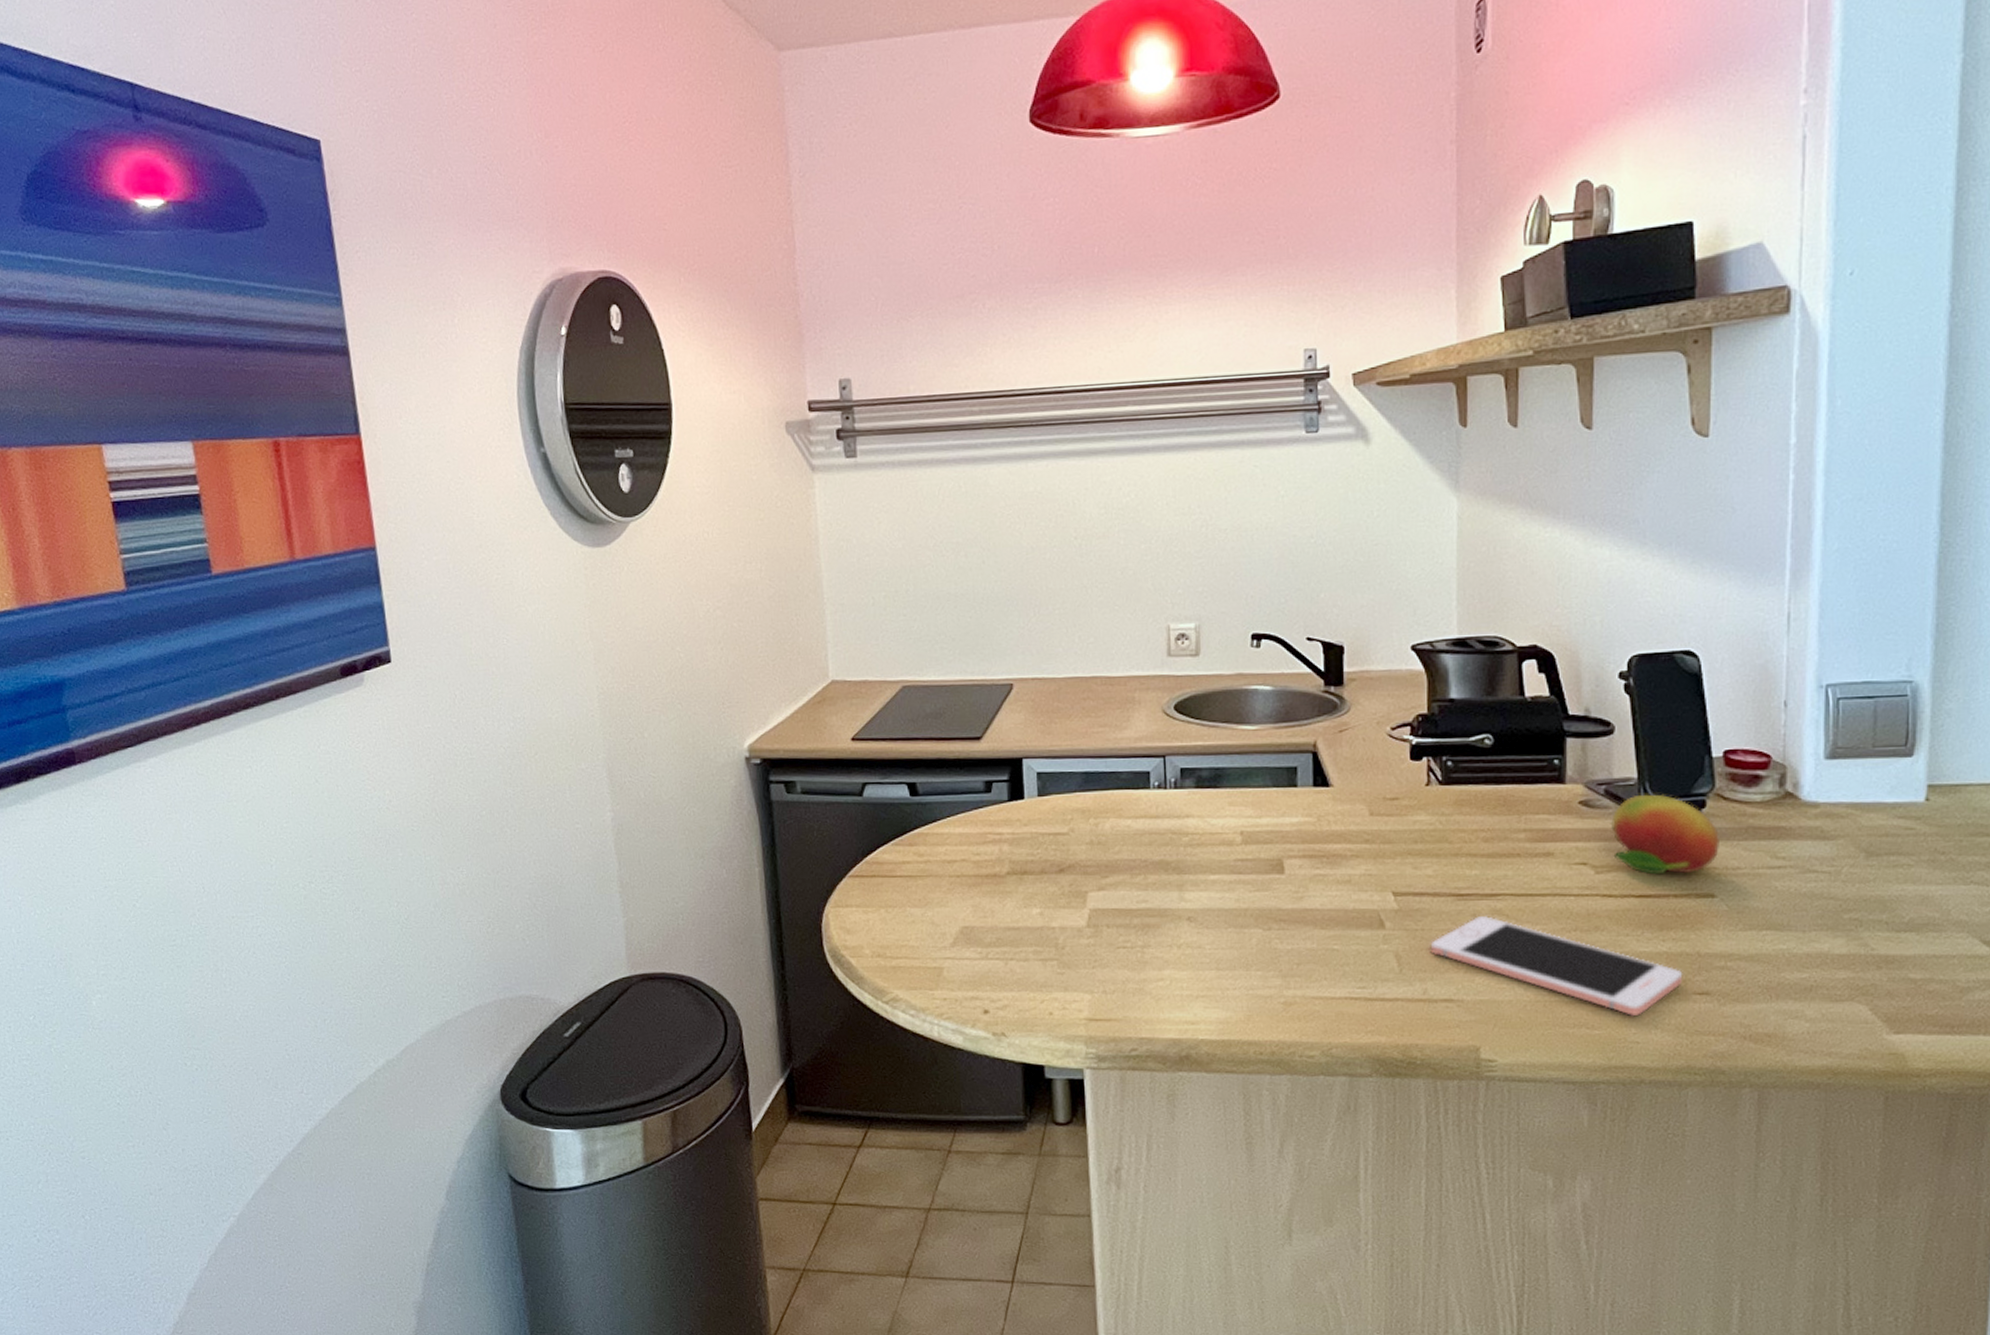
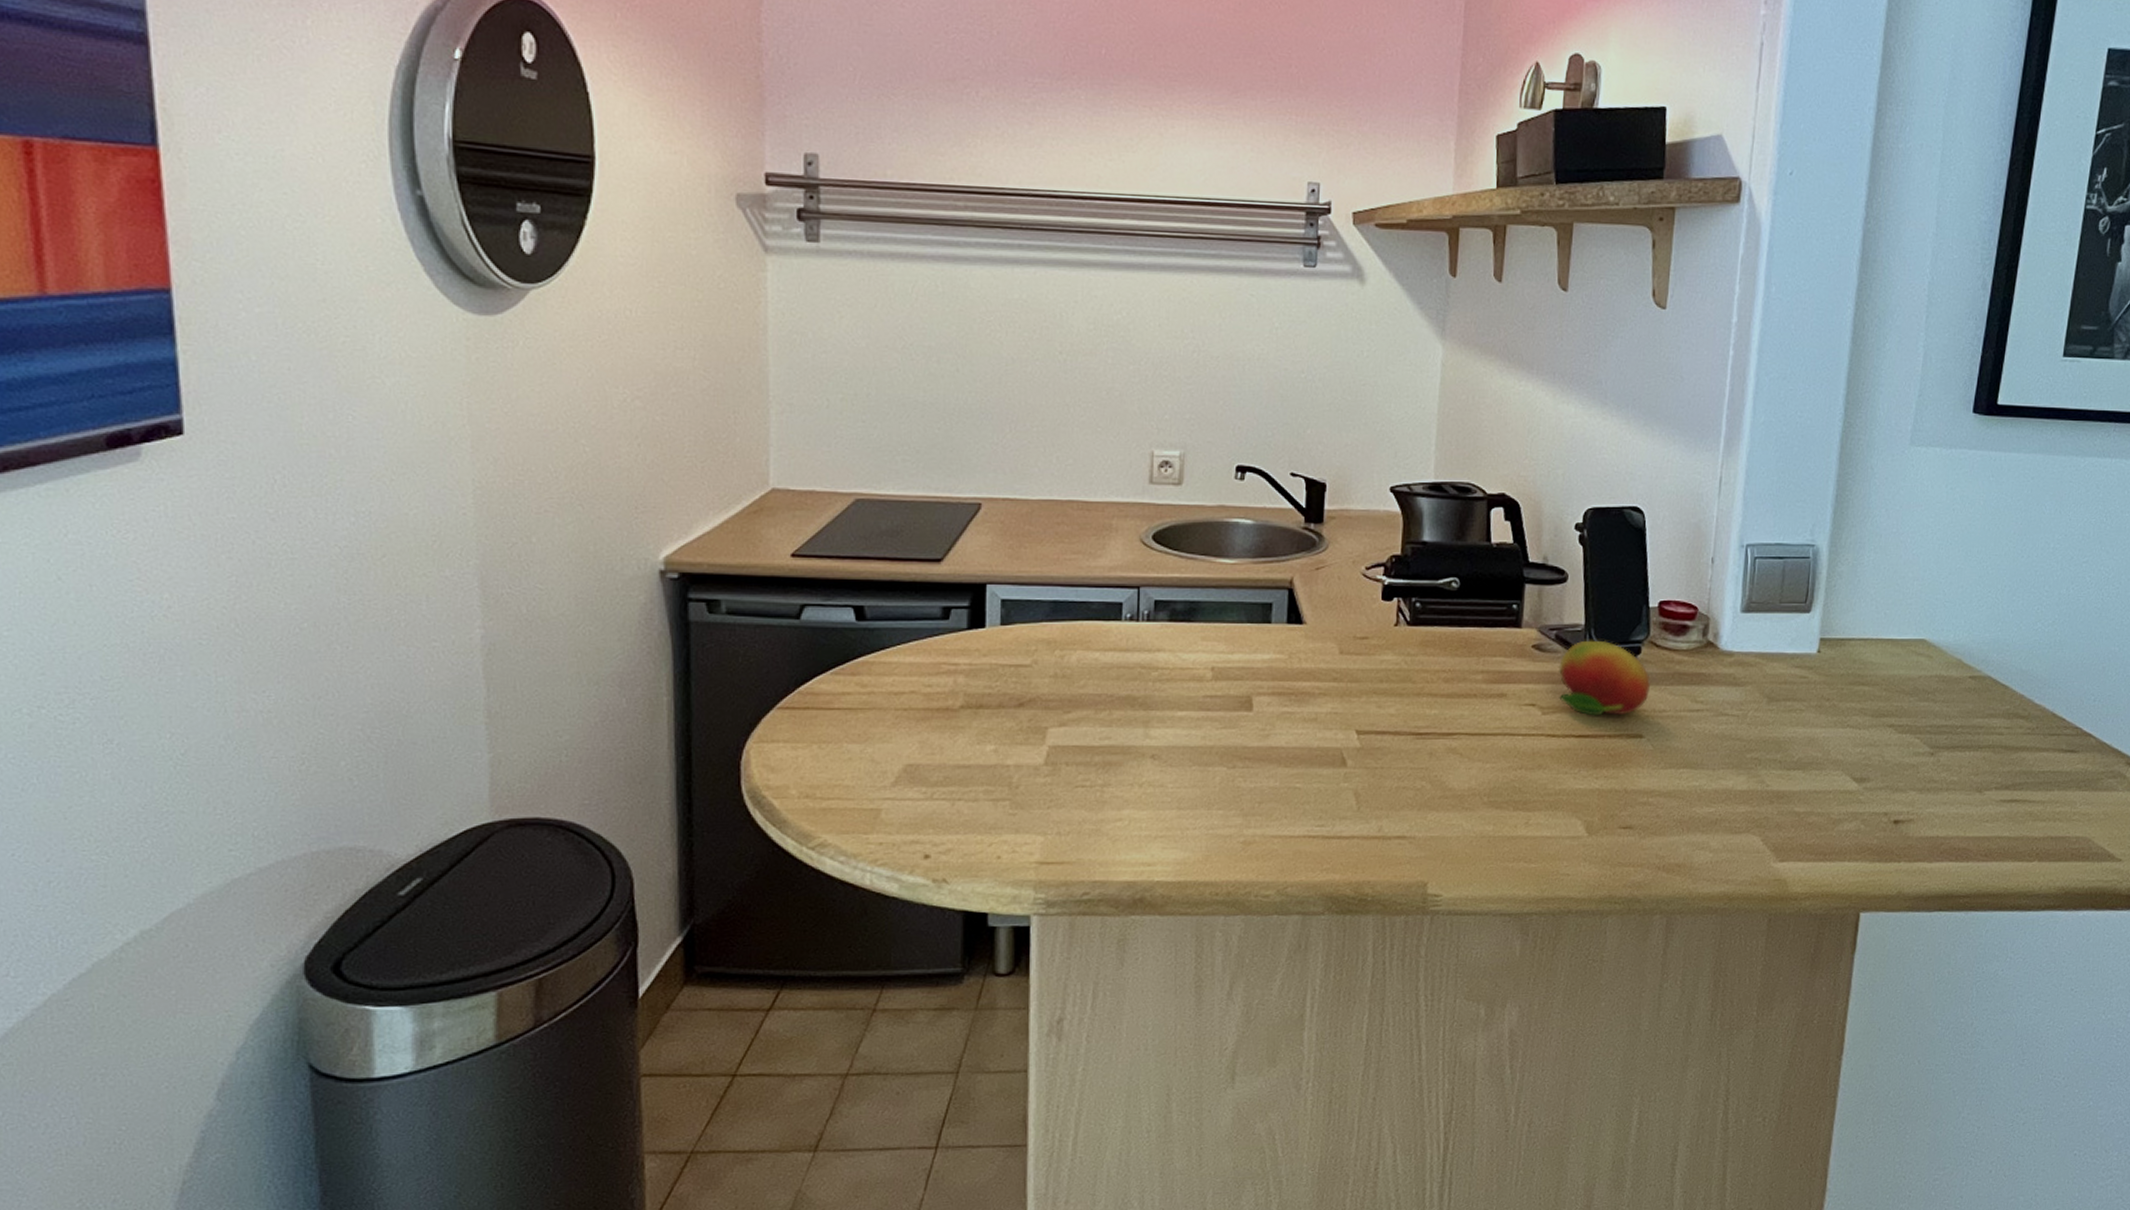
cell phone: present [1431,916,1683,1017] -> none [1389,755,1611,851]

